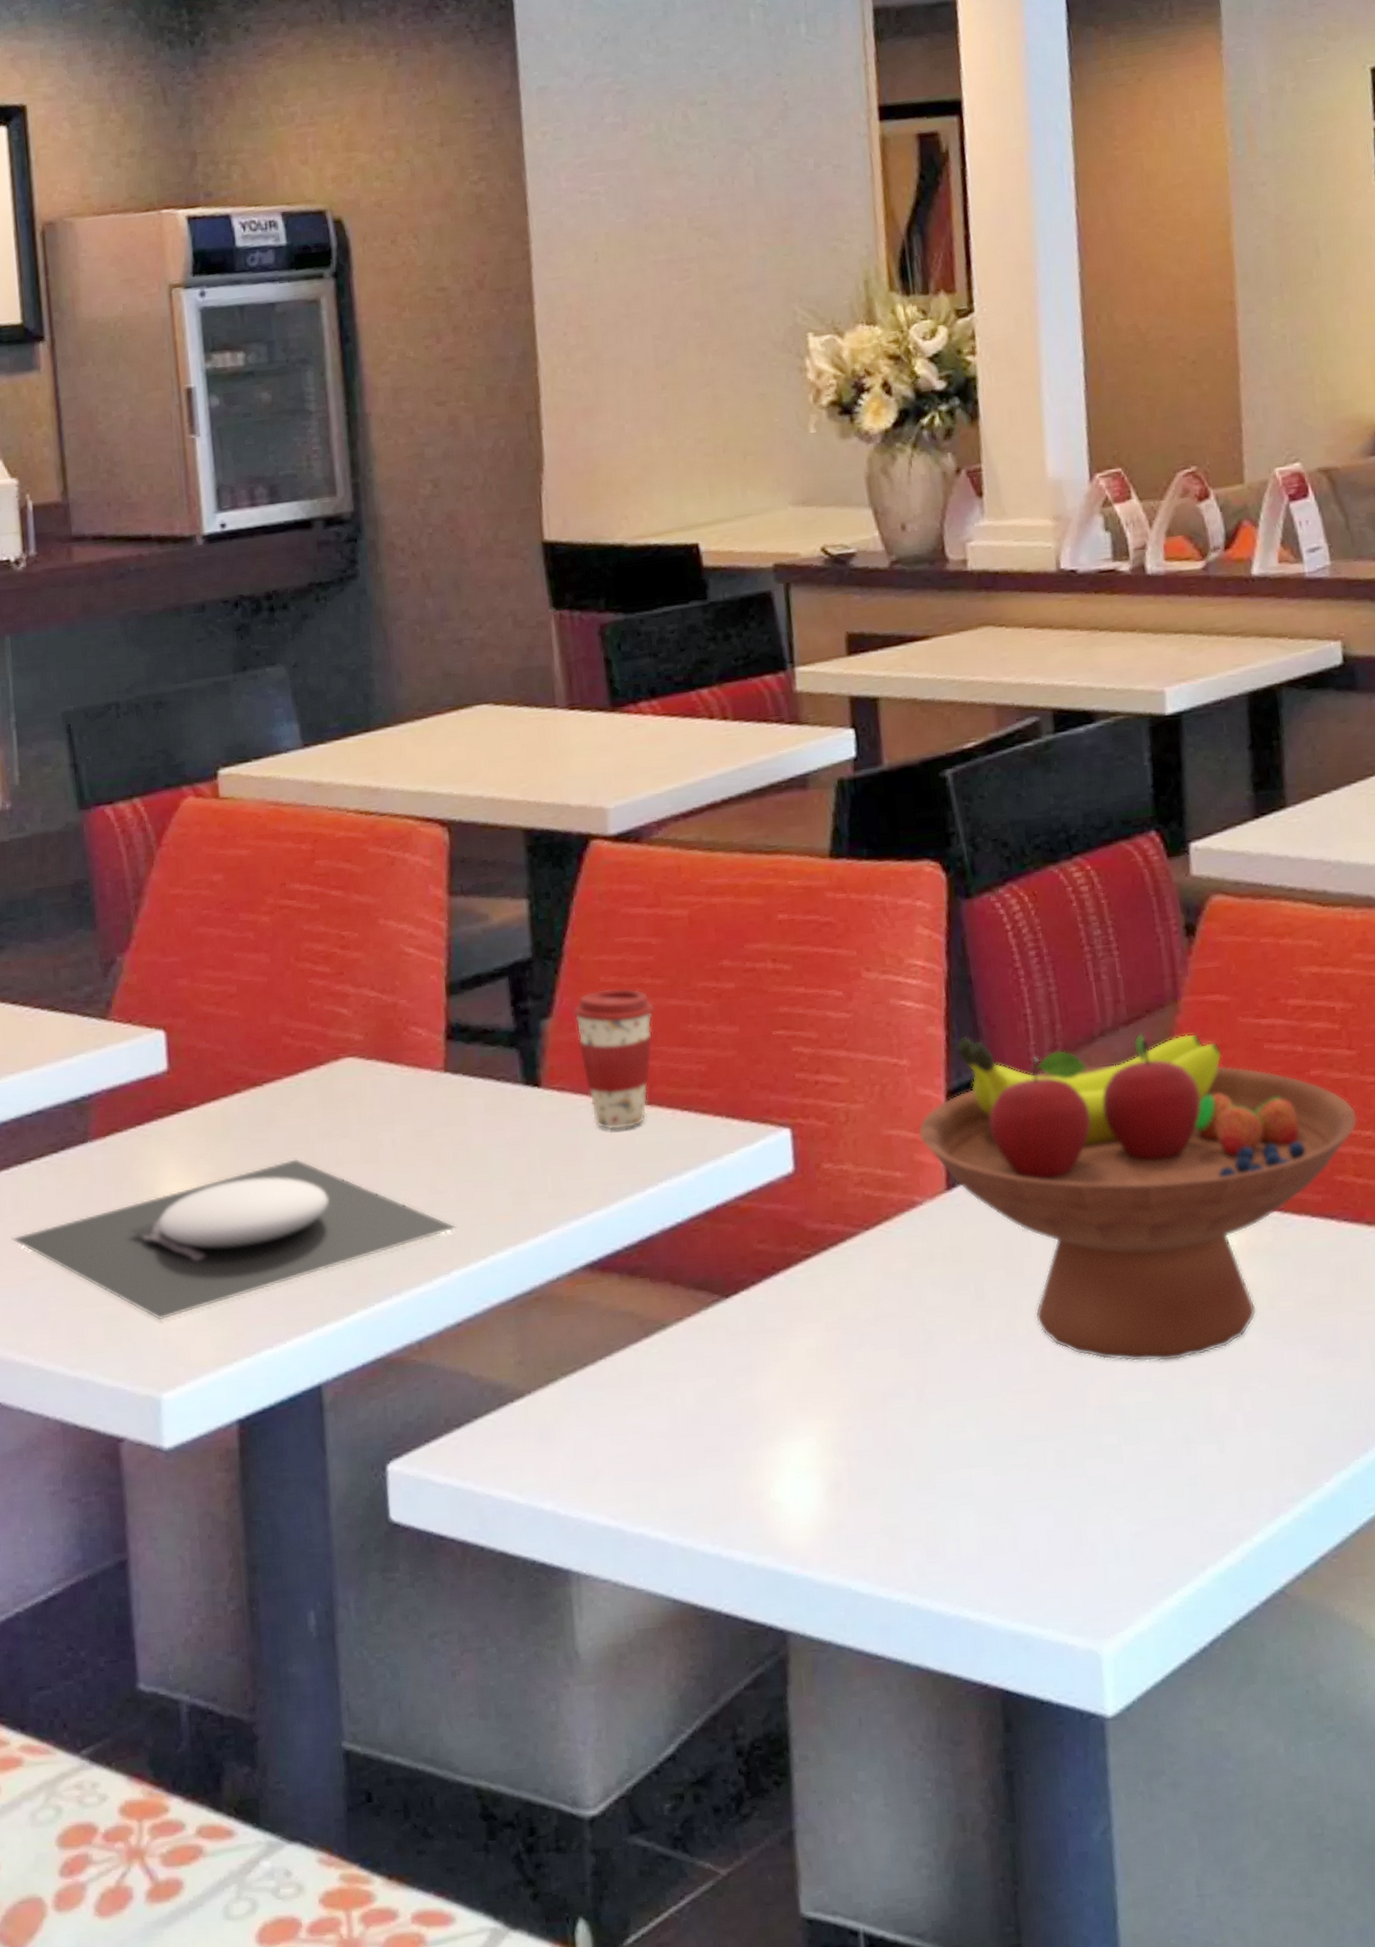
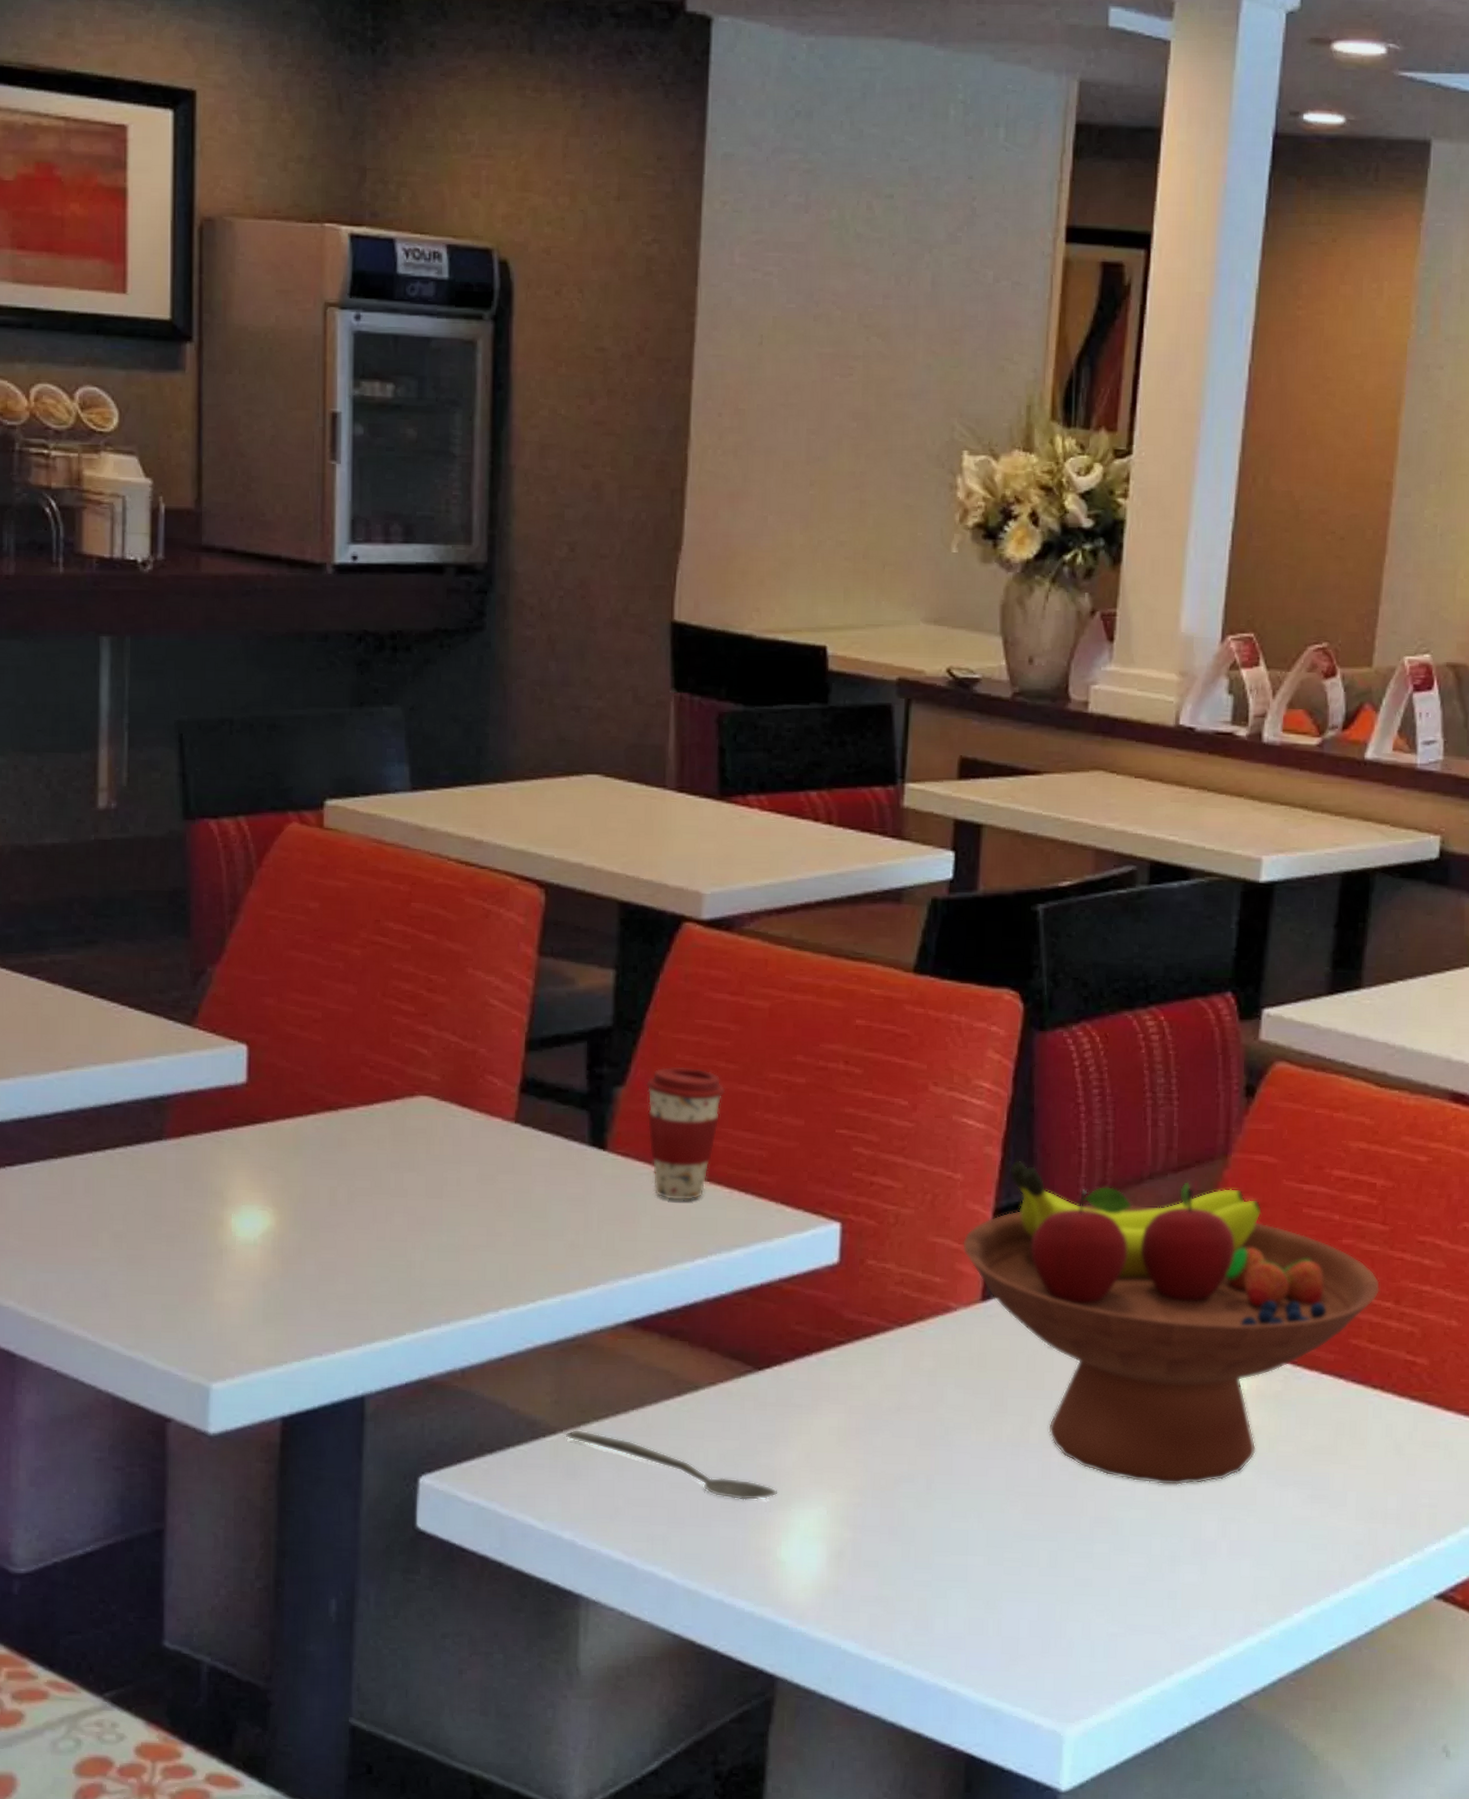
plate: present [11,1158,457,1320] -> none [80,1183,510,1316]
spoon: none [533,1389,762,1442] -> present [565,1430,777,1501]

